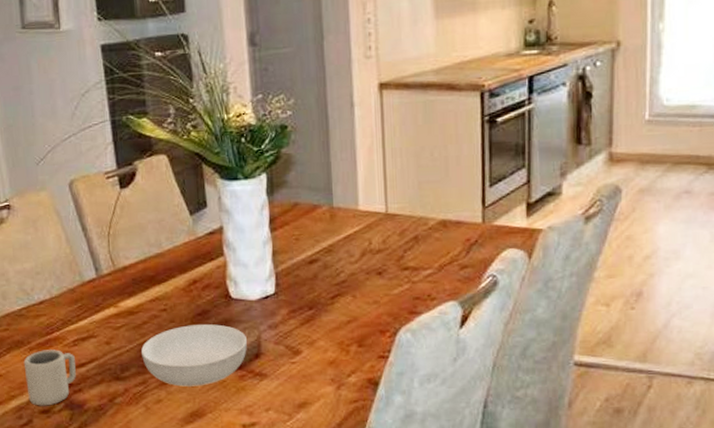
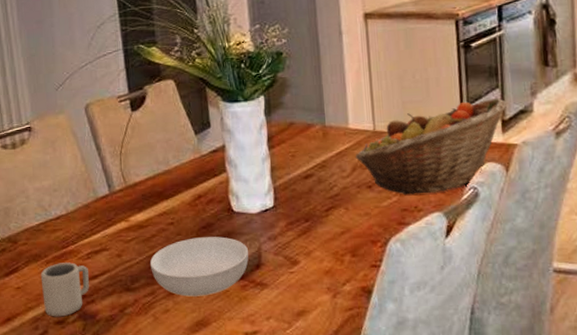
fruit basket: none [364,178,533,282] -> present [355,97,506,195]

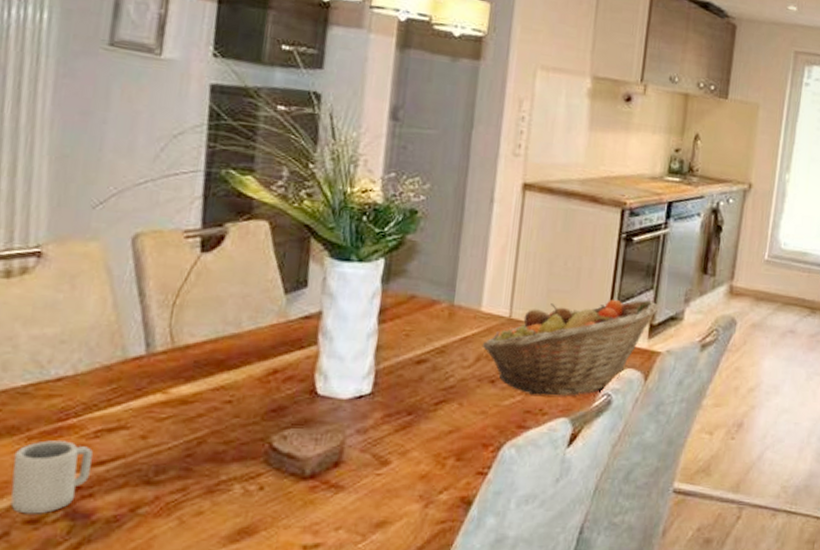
serving bowl: present [149,236,249,297] -> none [187,422,328,497]

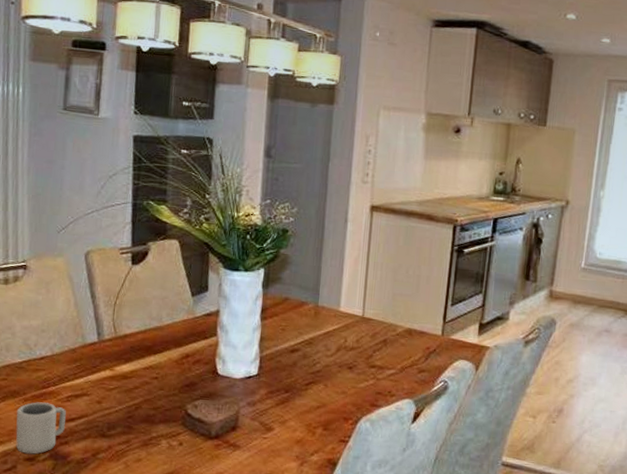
fruit basket: present [482,299,658,396] -> none [341,301,486,381]

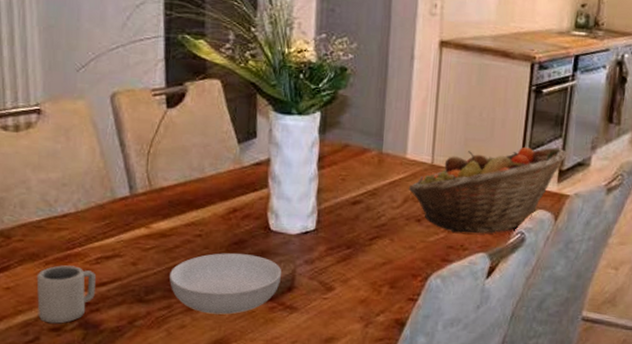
serving bowl: none [128,394,227,451] -> present [169,253,282,315]
fruit basket: none [341,301,486,381] -> present [408,146,566,233]

